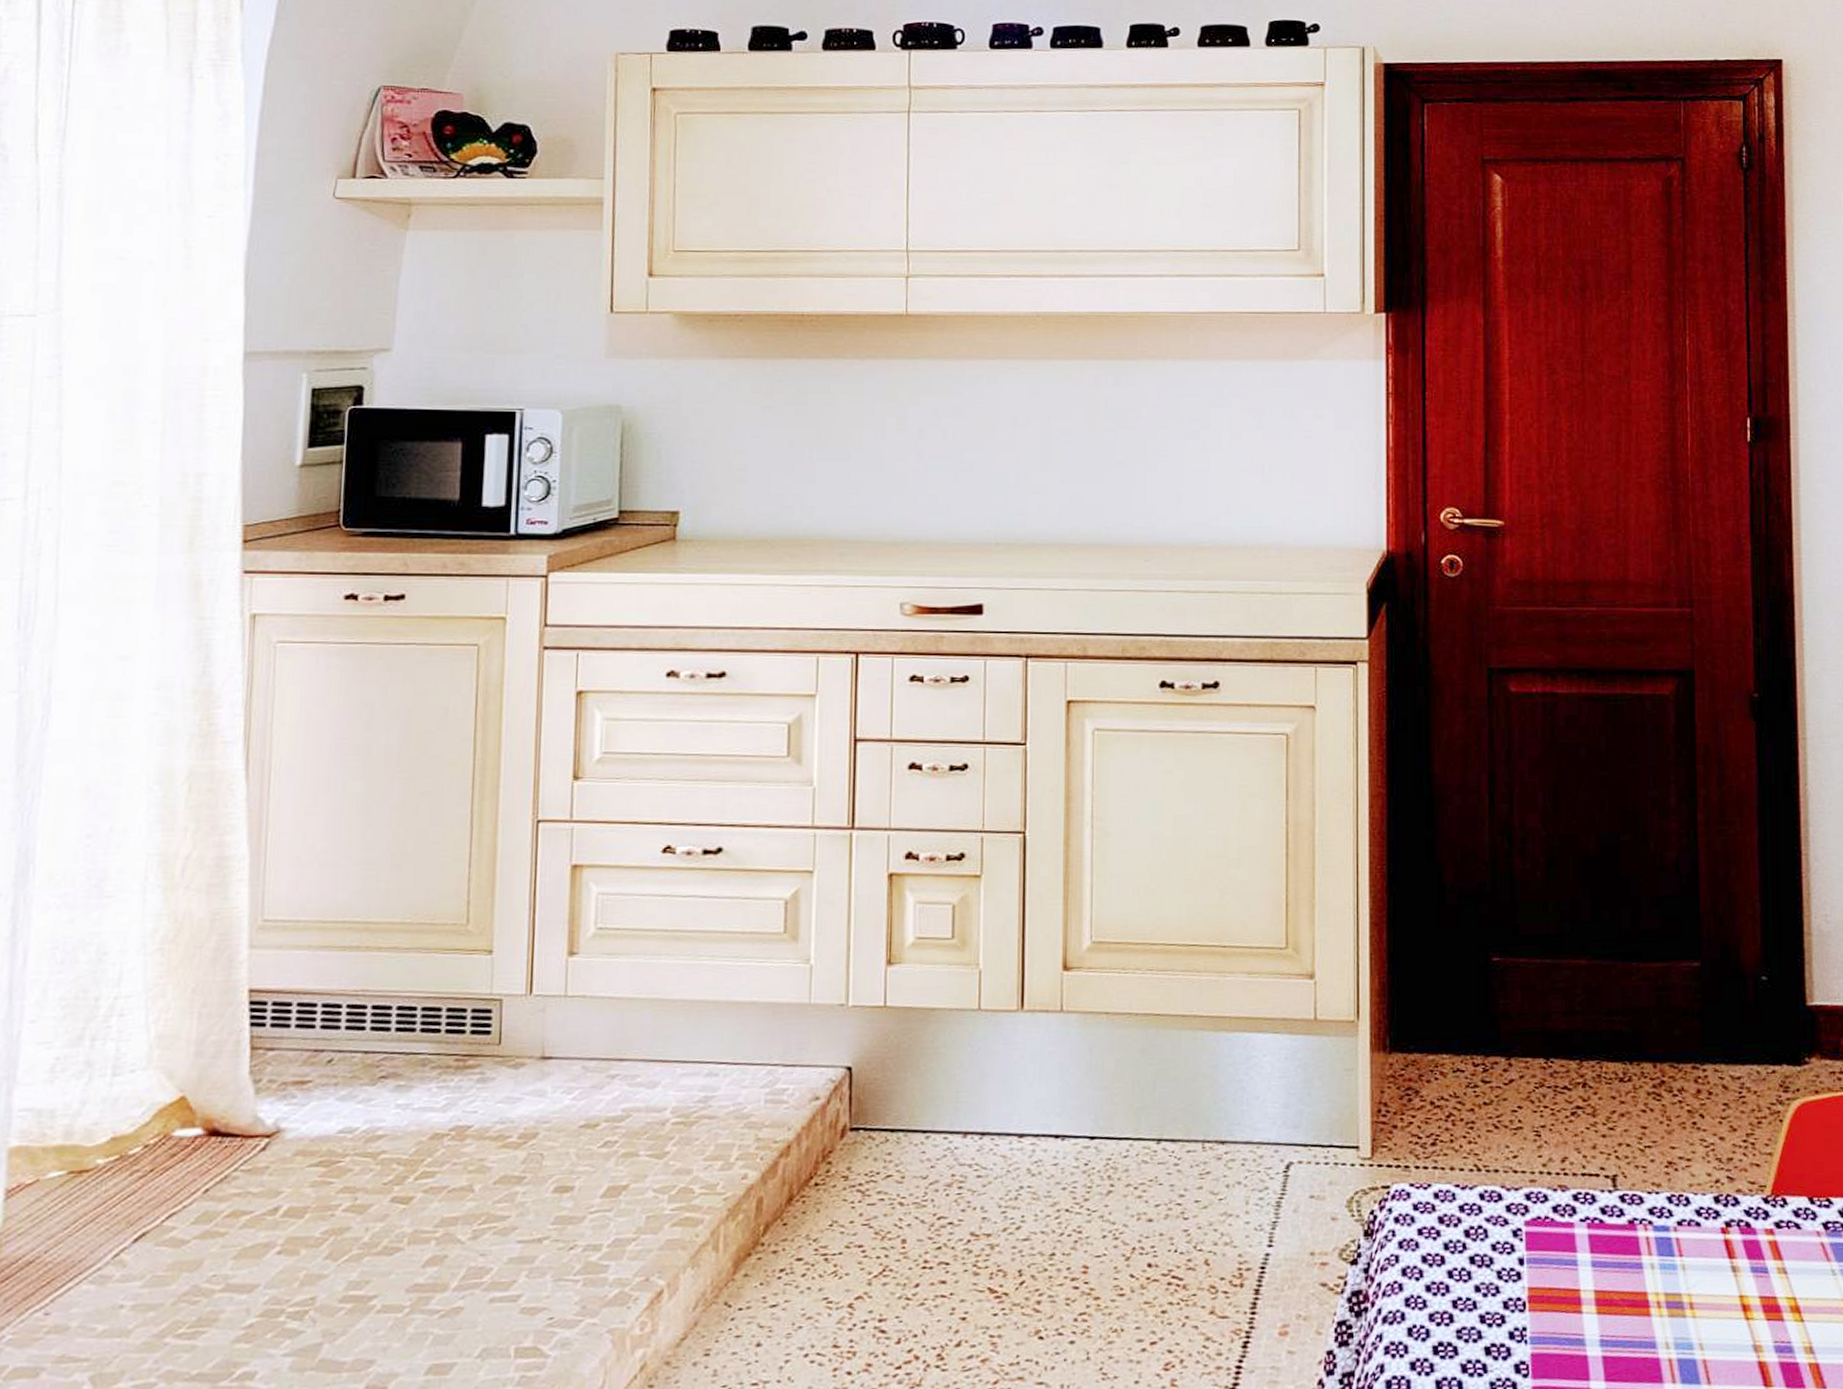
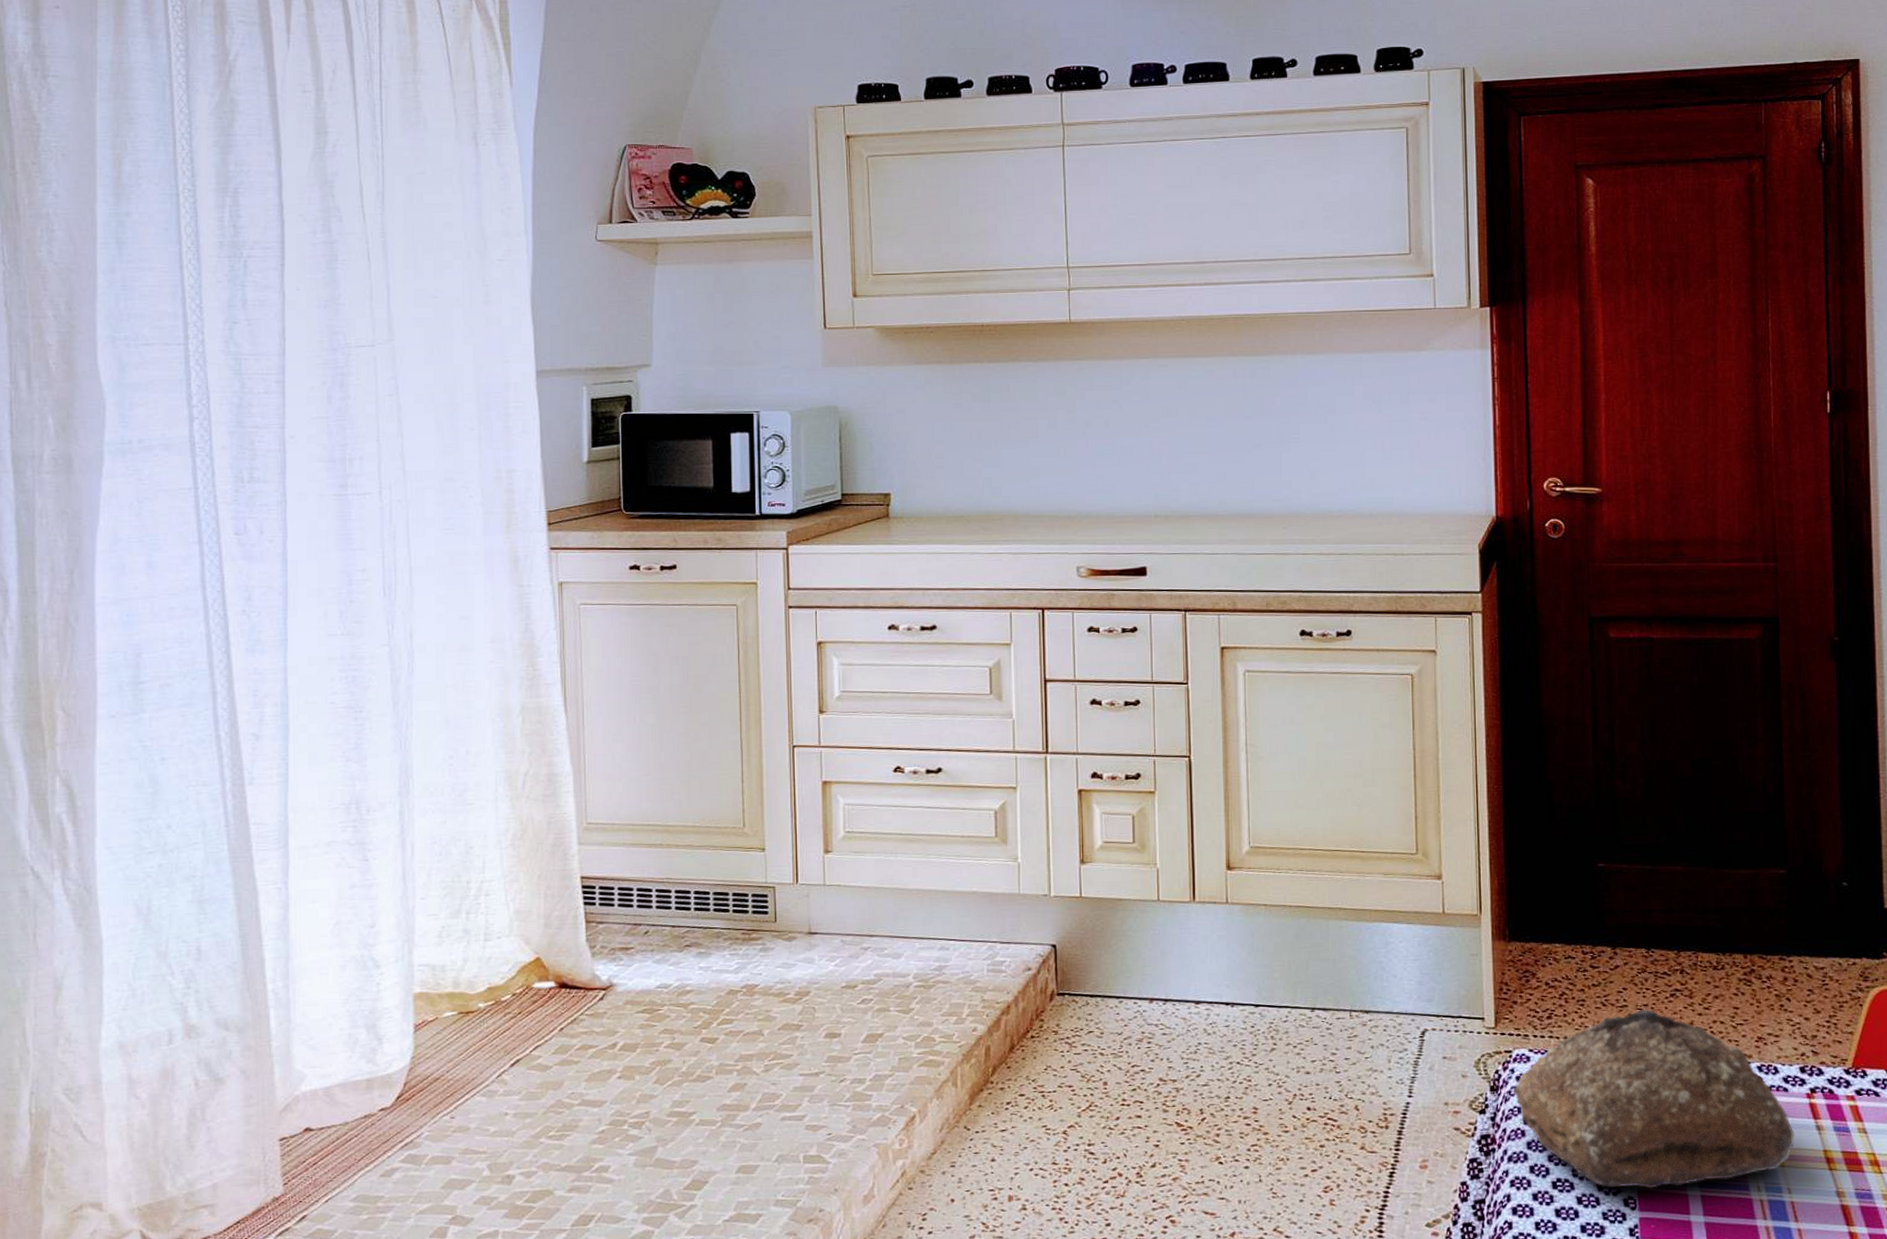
rock: none [1391,1130,1708,1351] -> present [1514,1008,1795,1189]

